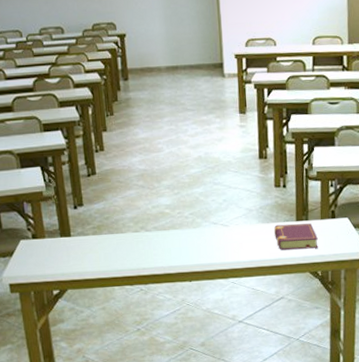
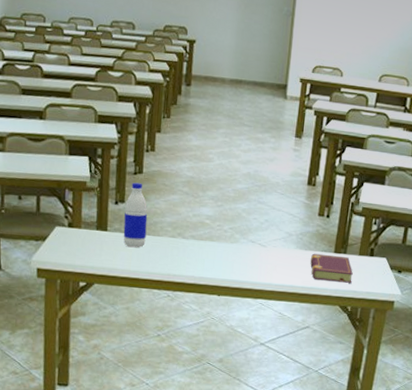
water bottle: none [84,184,110,249] -> present [123,182,148,248]

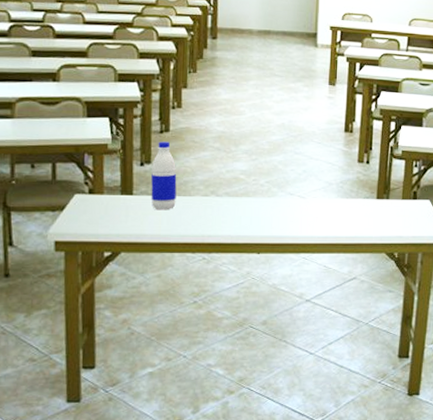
book: present [310,253,353,283] -> none [353,201,397,229]

